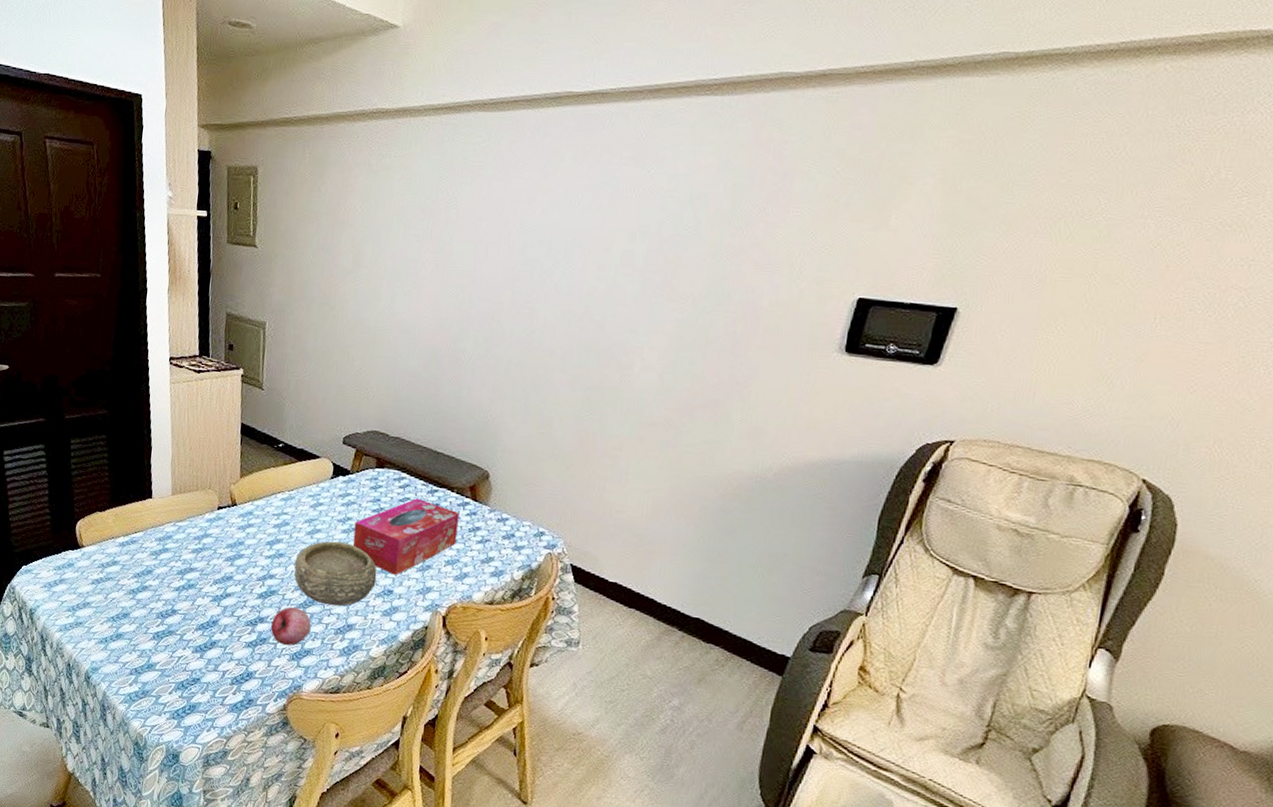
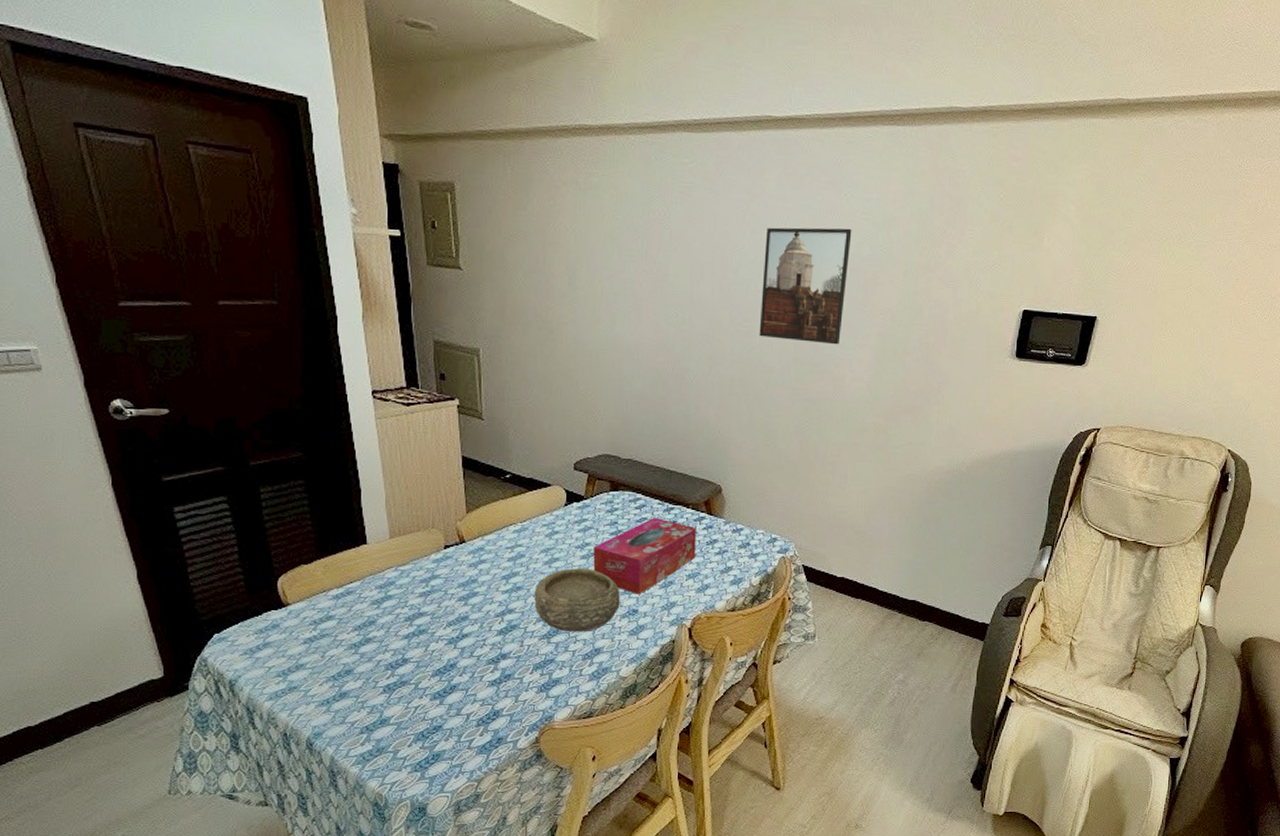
fruit: present [271,607,311,646] -> none [515,639,557,679]
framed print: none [541,206,654,331] -> present [759,227,852,345]

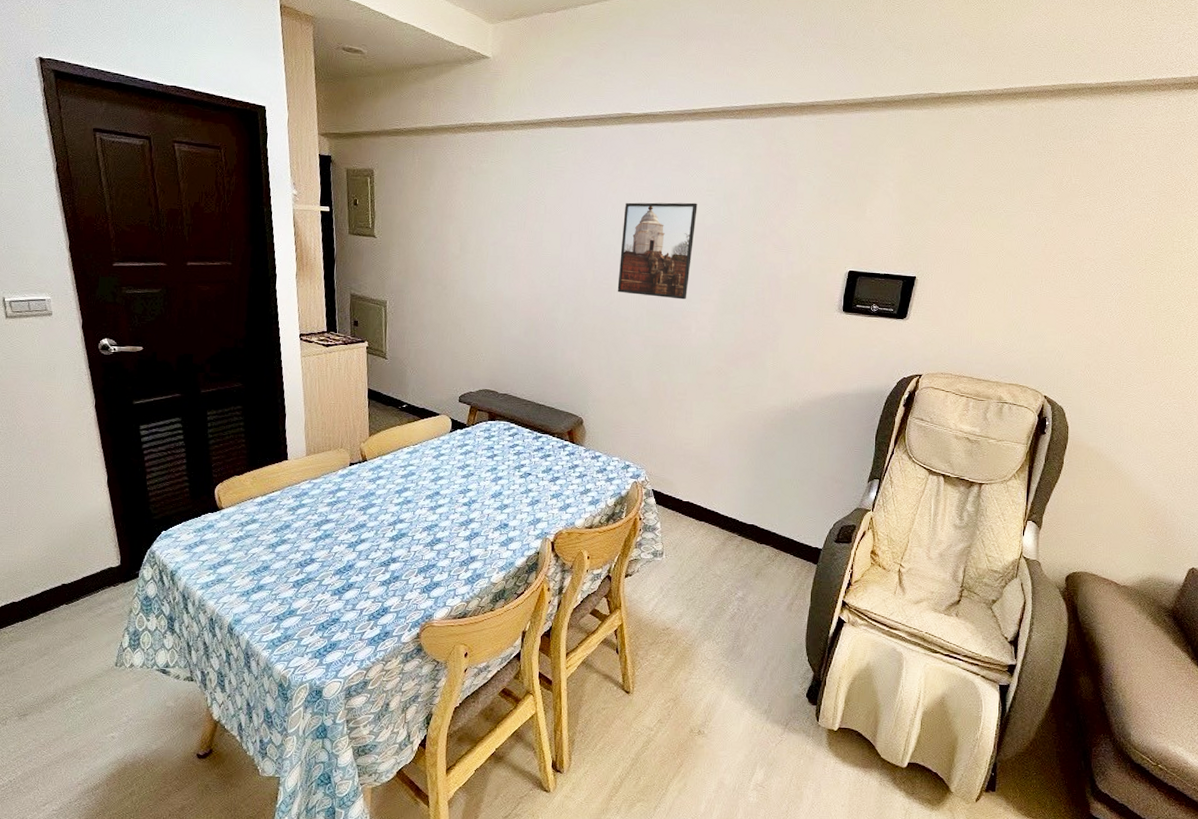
bowl: present [534,568,620,632] -> none [421,486,494,542]
tissue box: present [593,518,697,595] -> none [471,444,561,511]

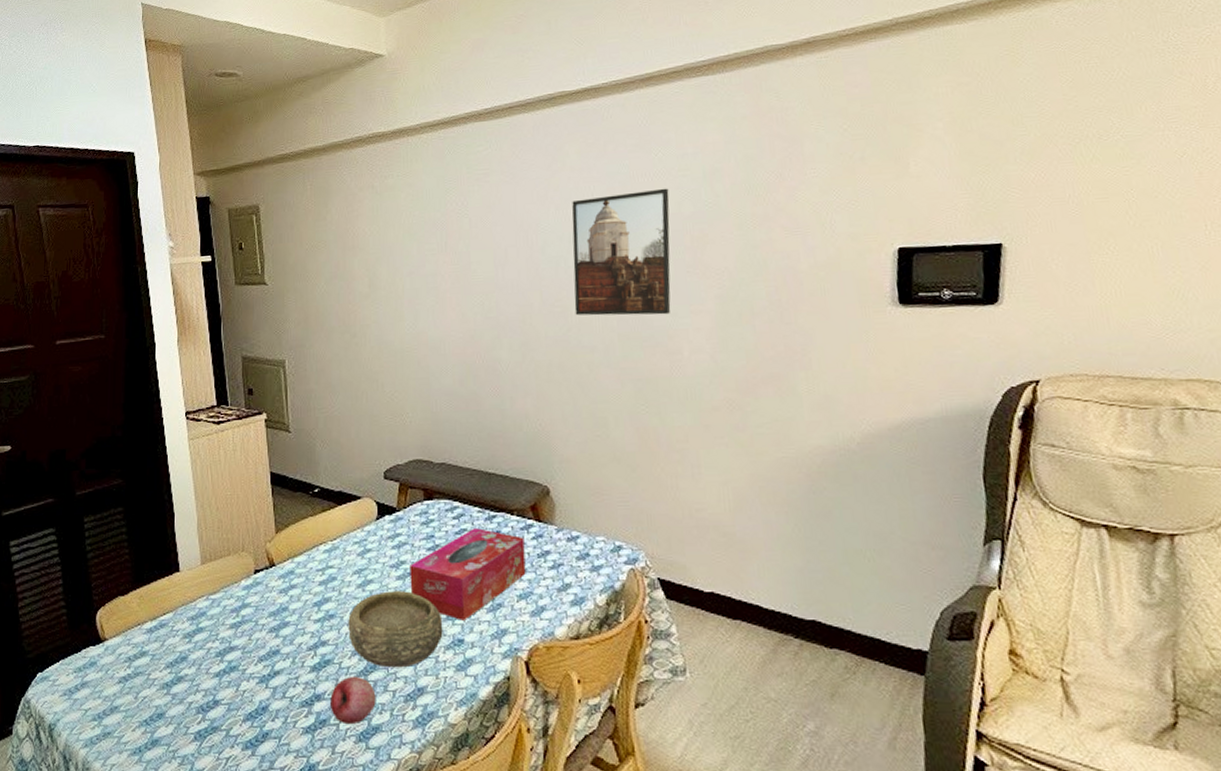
fruit: none [403,546,439,581] -> present [330,677,376,725]
bowl: none [421,486,494,542] -> present [348,591,443,668]
tissue box: none [471,444,561,511] -> present [410,528,526,621]

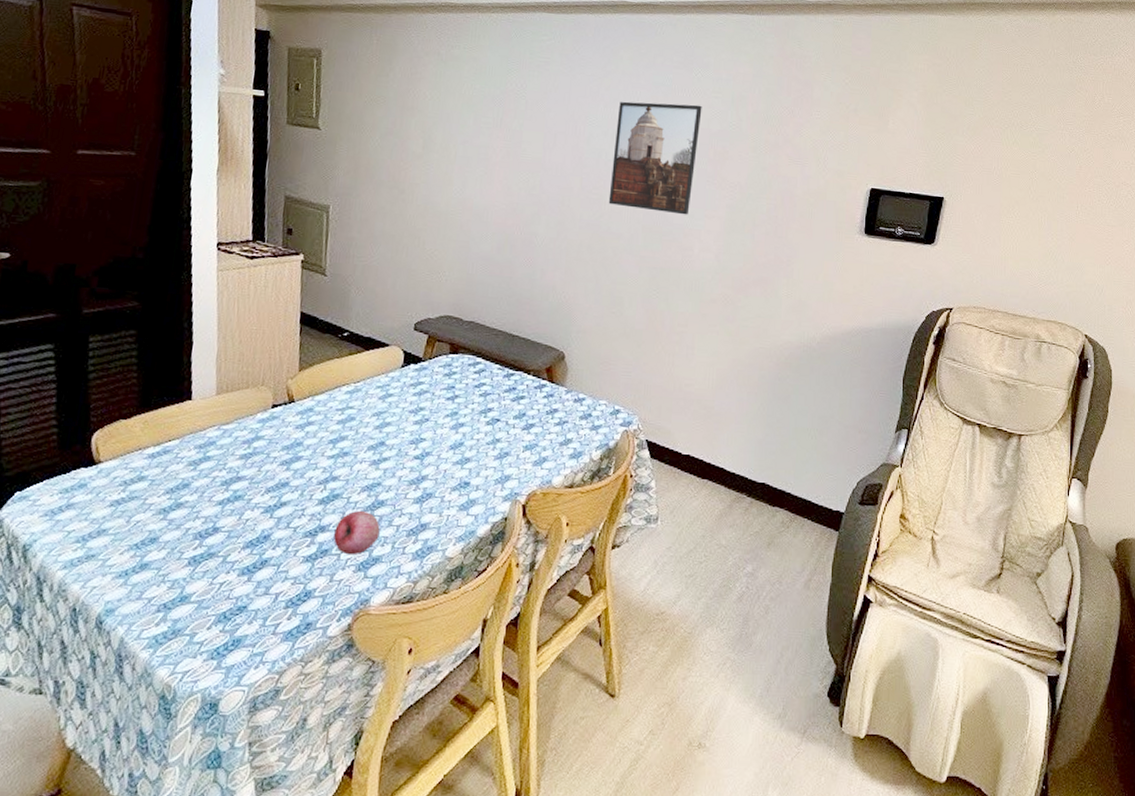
bowl: present [348,591,443,668] -> none [360,434,453,505]
tissue box: present [410,528,526,621] -> none [425,383,537,466]

